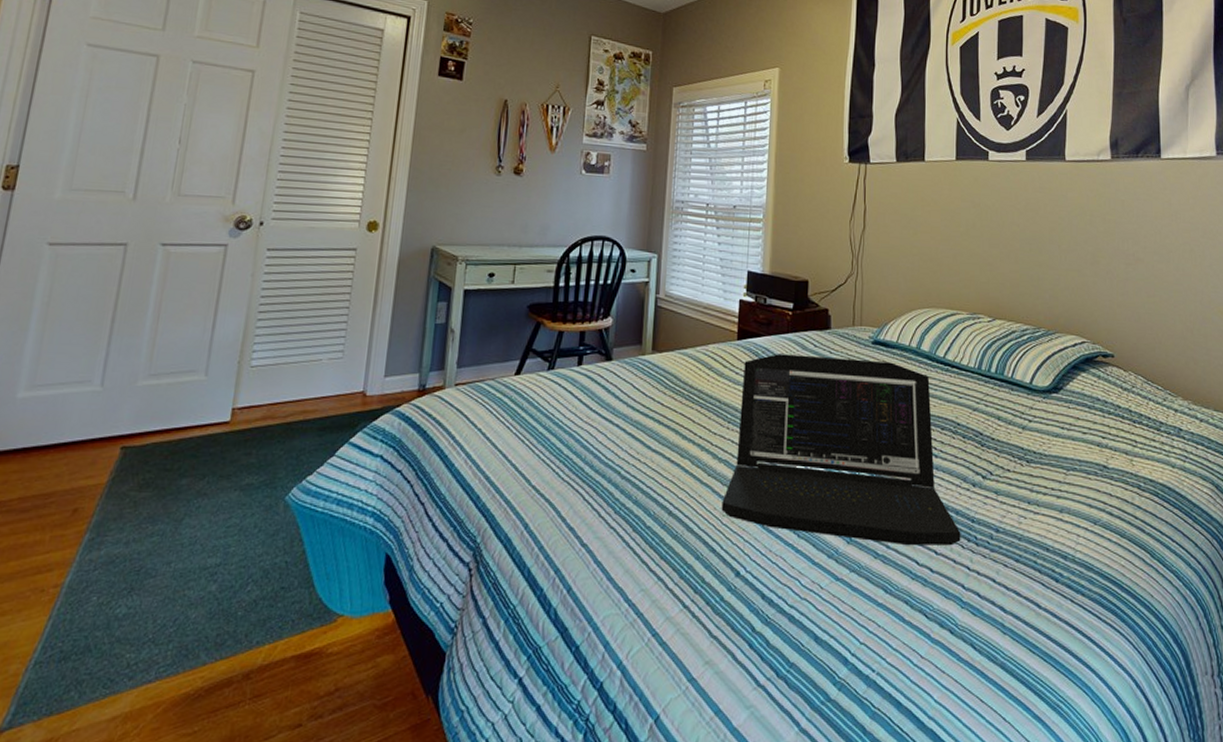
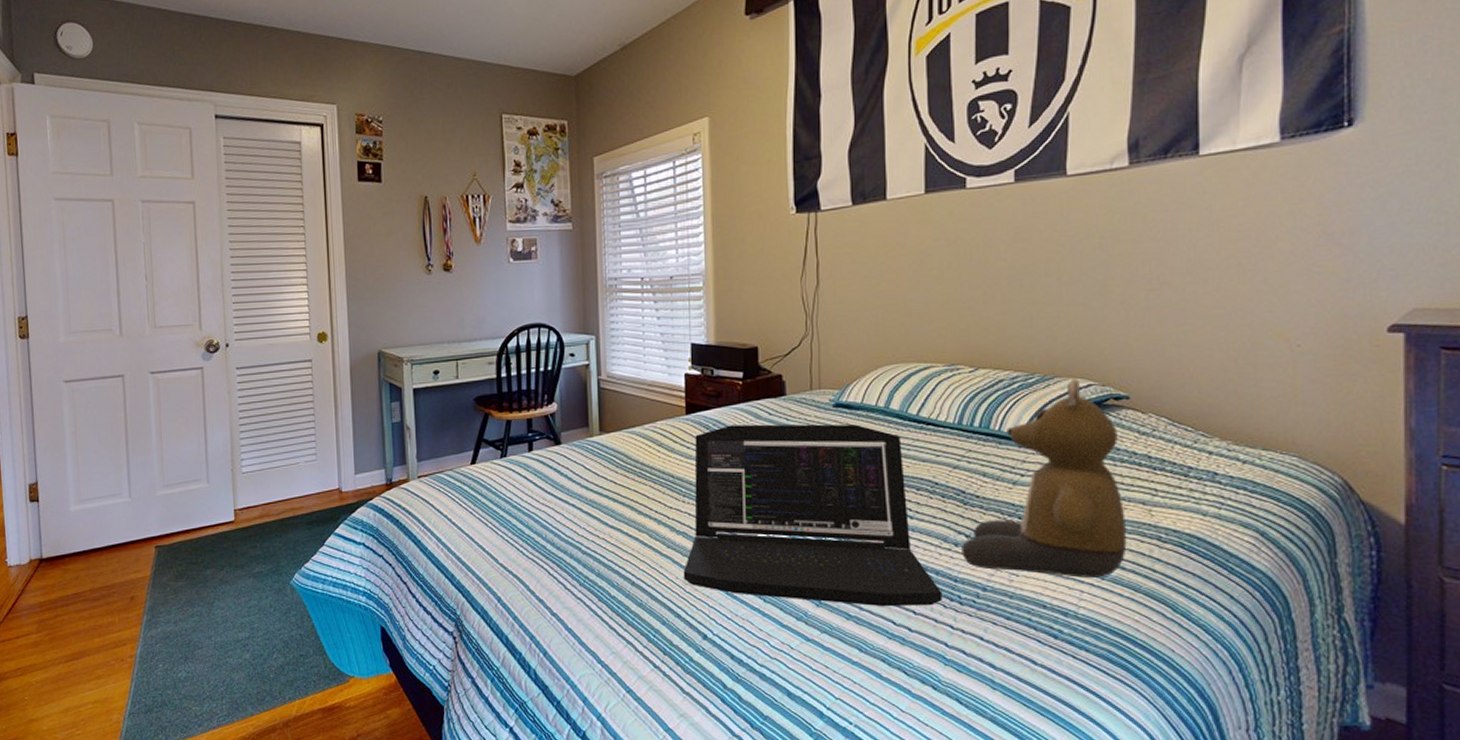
bear: none [978,334,1114,522] -> present [962,377,1127,578]

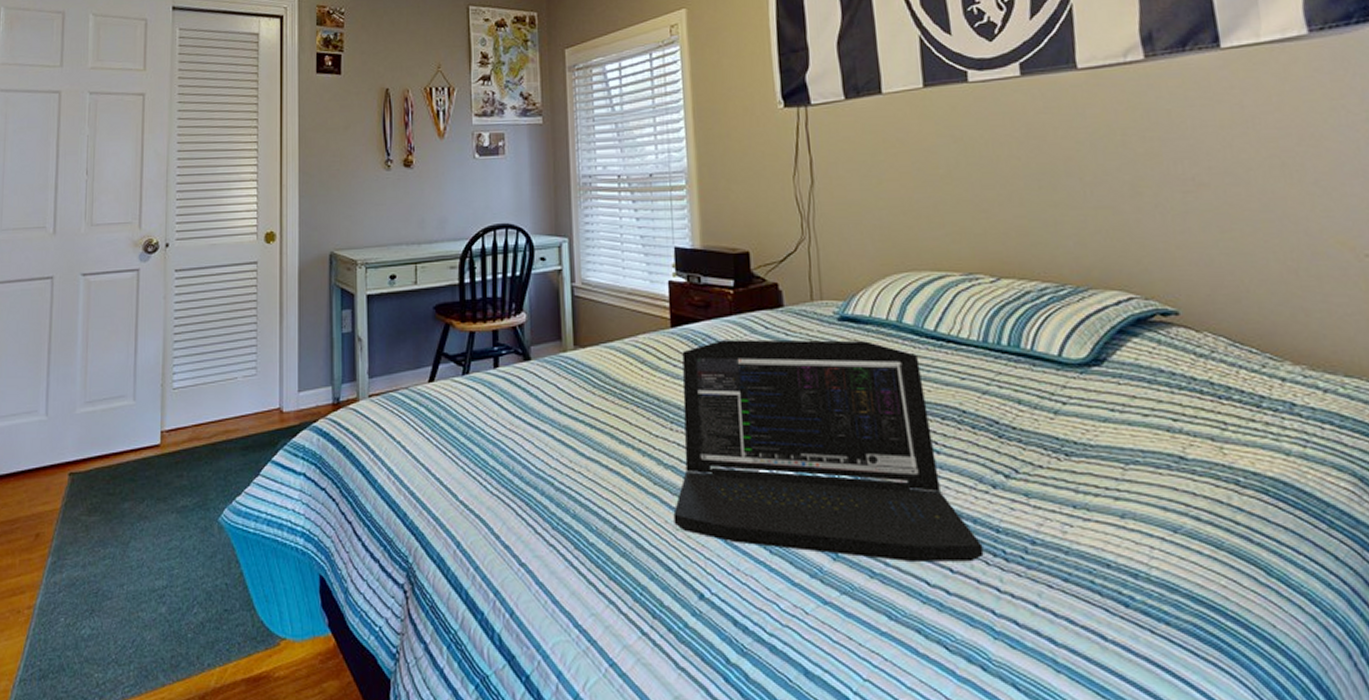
bear: present [962,377,1127,578] -> none [1001,289,1200,530]

